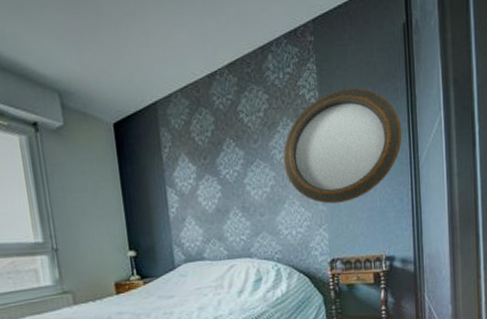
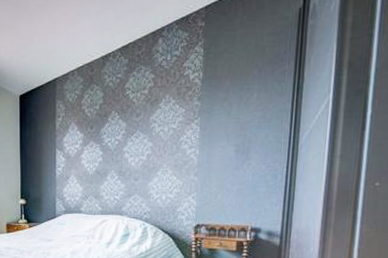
home mirror: present [283,88,402,204] -> none [161,70,285,175]

